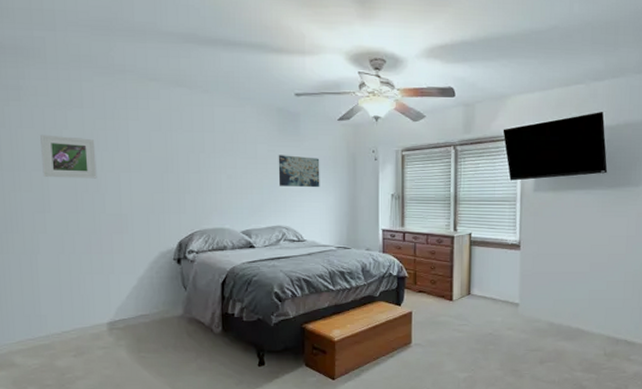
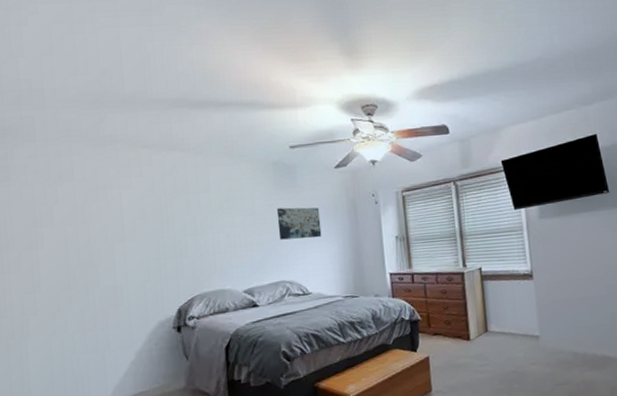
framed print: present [40,134,97,179] -> none [30,211,90,255]

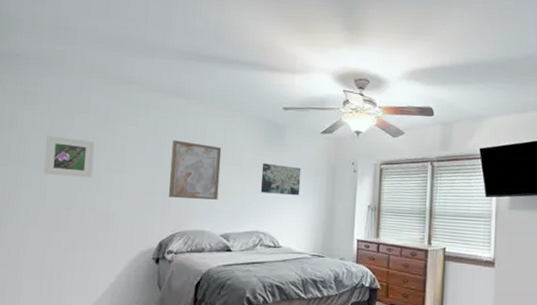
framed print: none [30,211,90,255] -> present [43,135,95,178]
wall art: none [174,197,235,260] -> present [168,140,222,200]

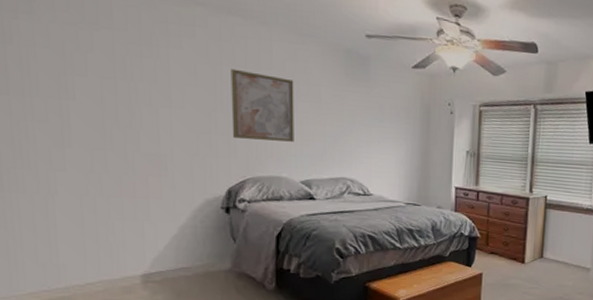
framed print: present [43,135,95,178] -> none [58,56,130,113]
wall art: present [260,163,301,196] -> none [344,100,391,139]

